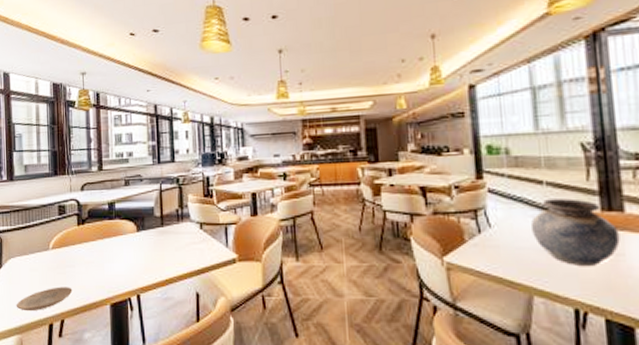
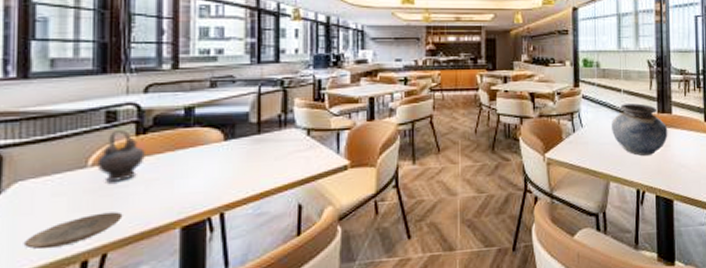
teapot: none [55,220,84,262] -> present [97,129,145,182]

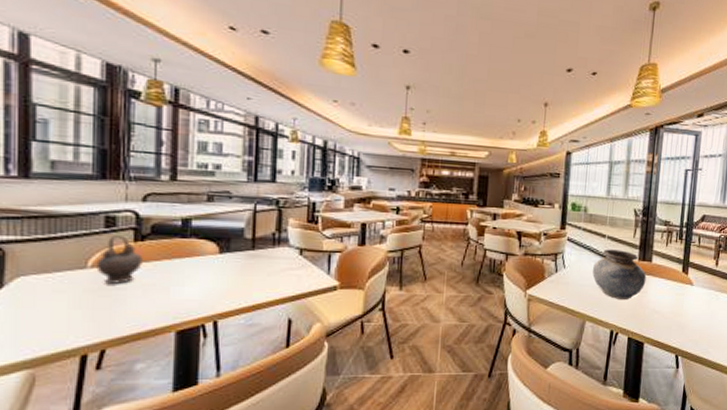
plate: present [23,211,123,250] -> none [26,312,121,341]

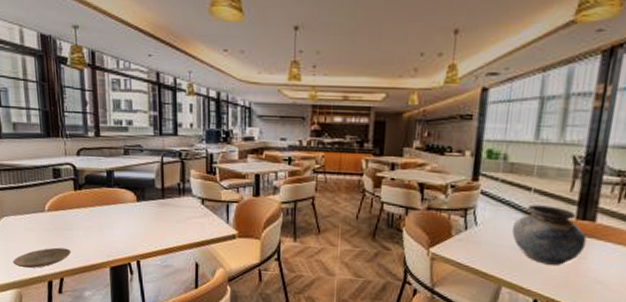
plate: none [26,312,121,341] -> present [13,247,71,269]
teapot: present [96,234,143,284] -> none [50,184,82,225]

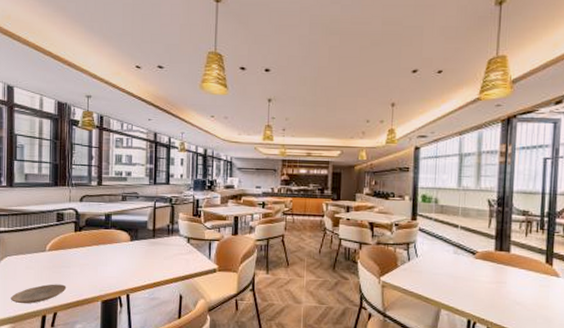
vase: present [512,205,587,265] -> none [446,239,505,289]

